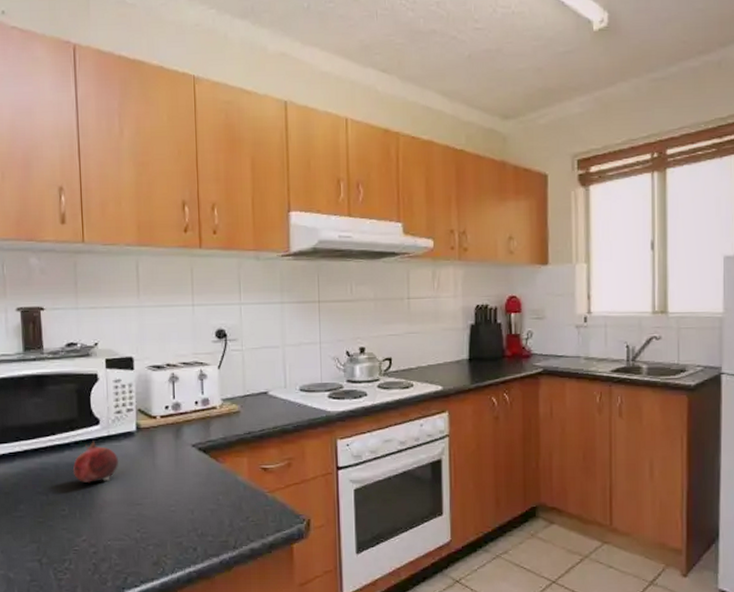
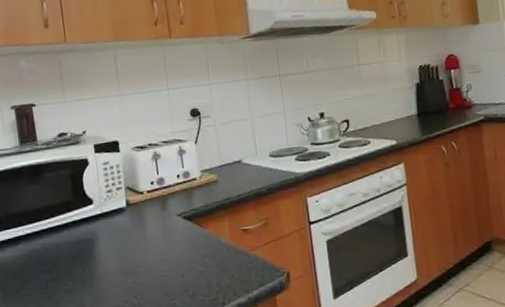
fruit: present [73,441,119,484] -> none [72,219,113,258]

